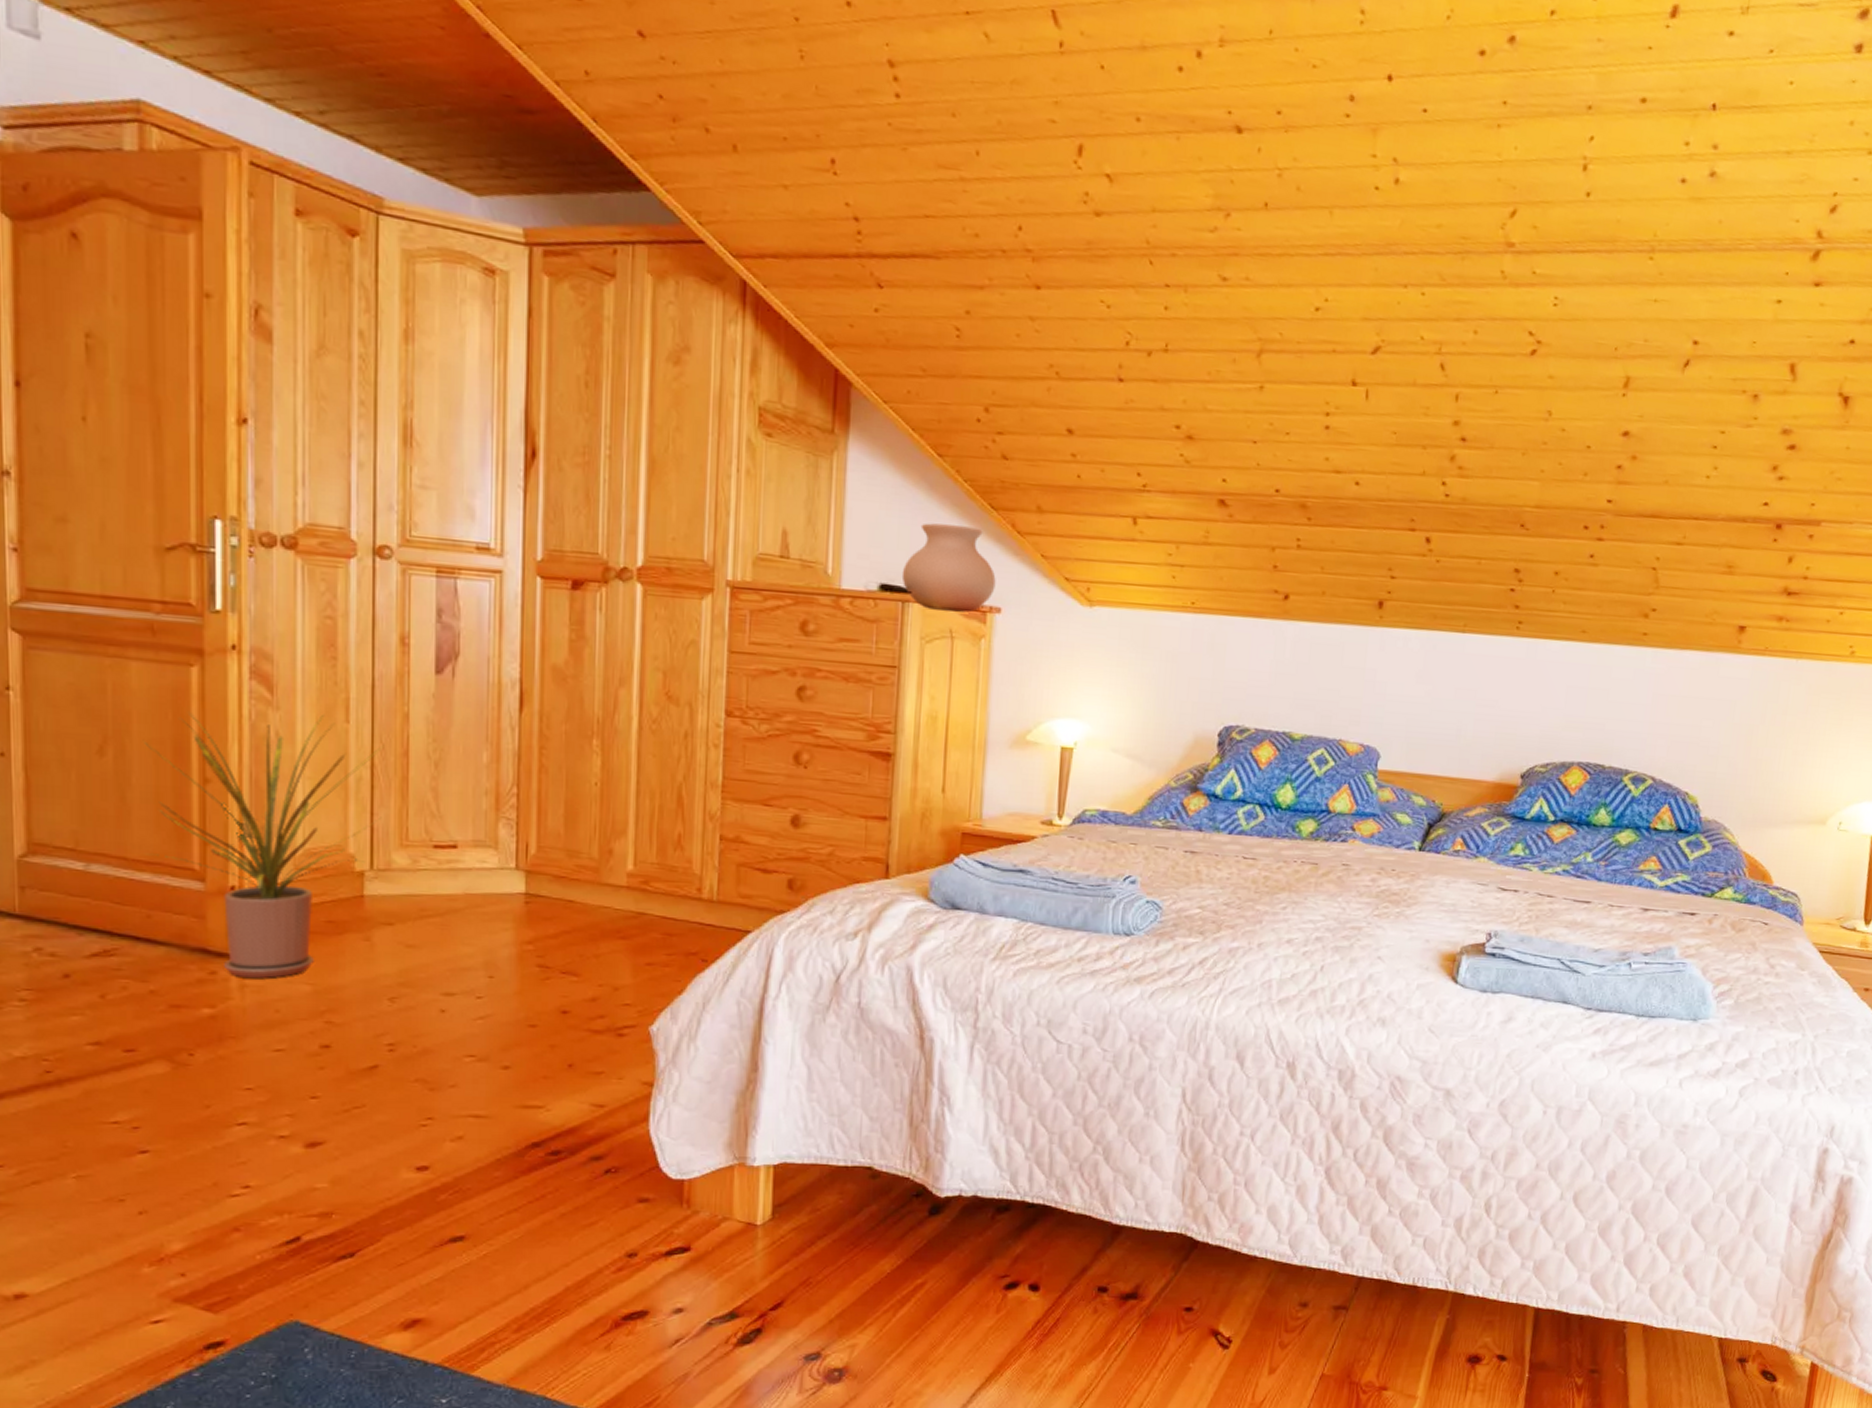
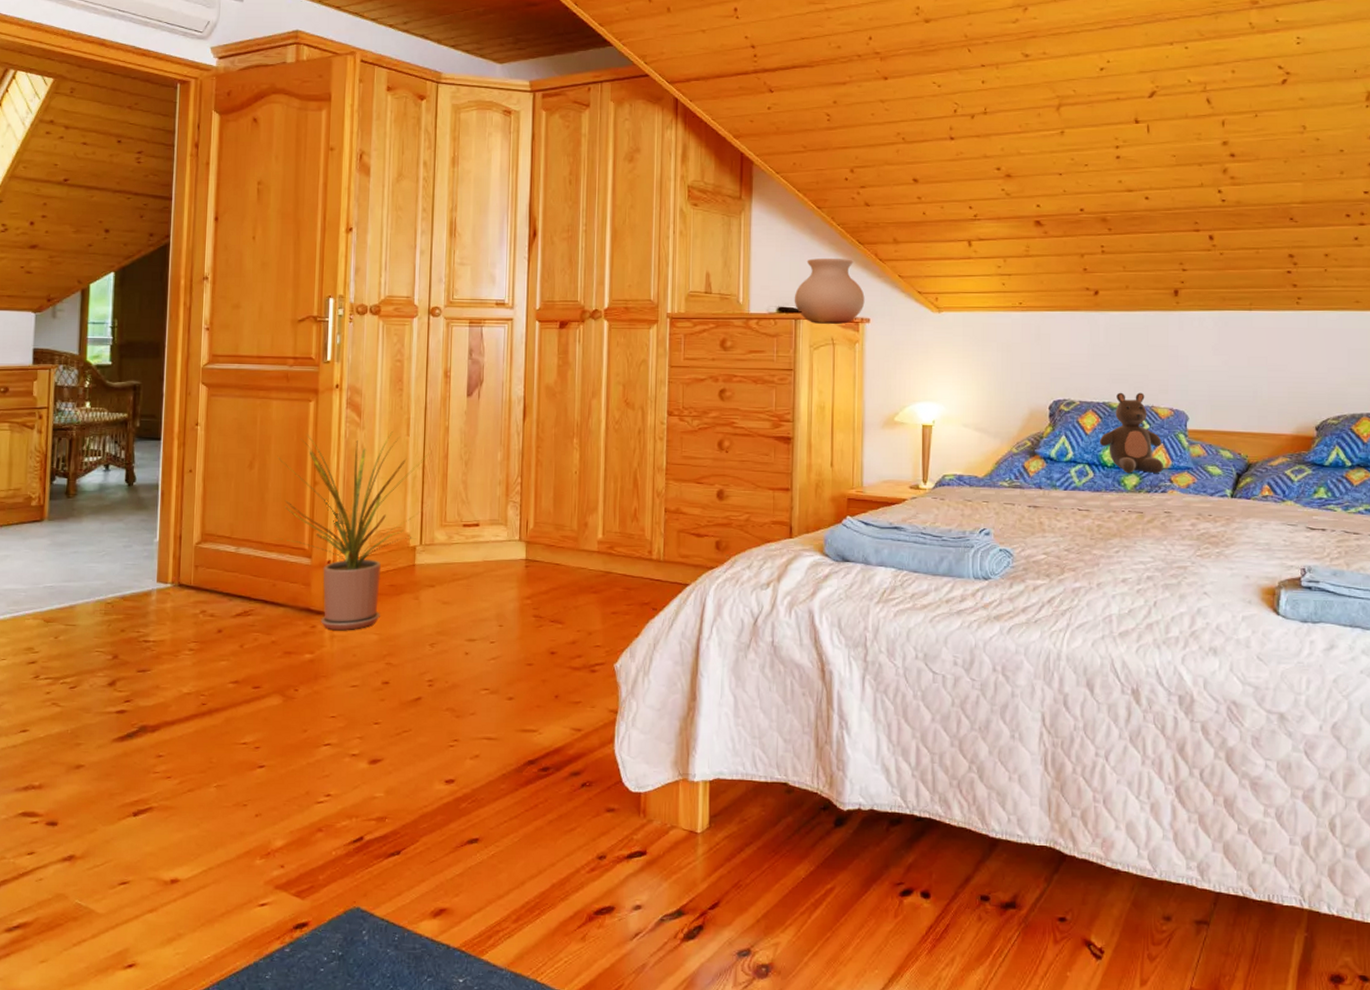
stuffed bear: none [1274,721,1347,819] -> present [1099,392,1164,474]

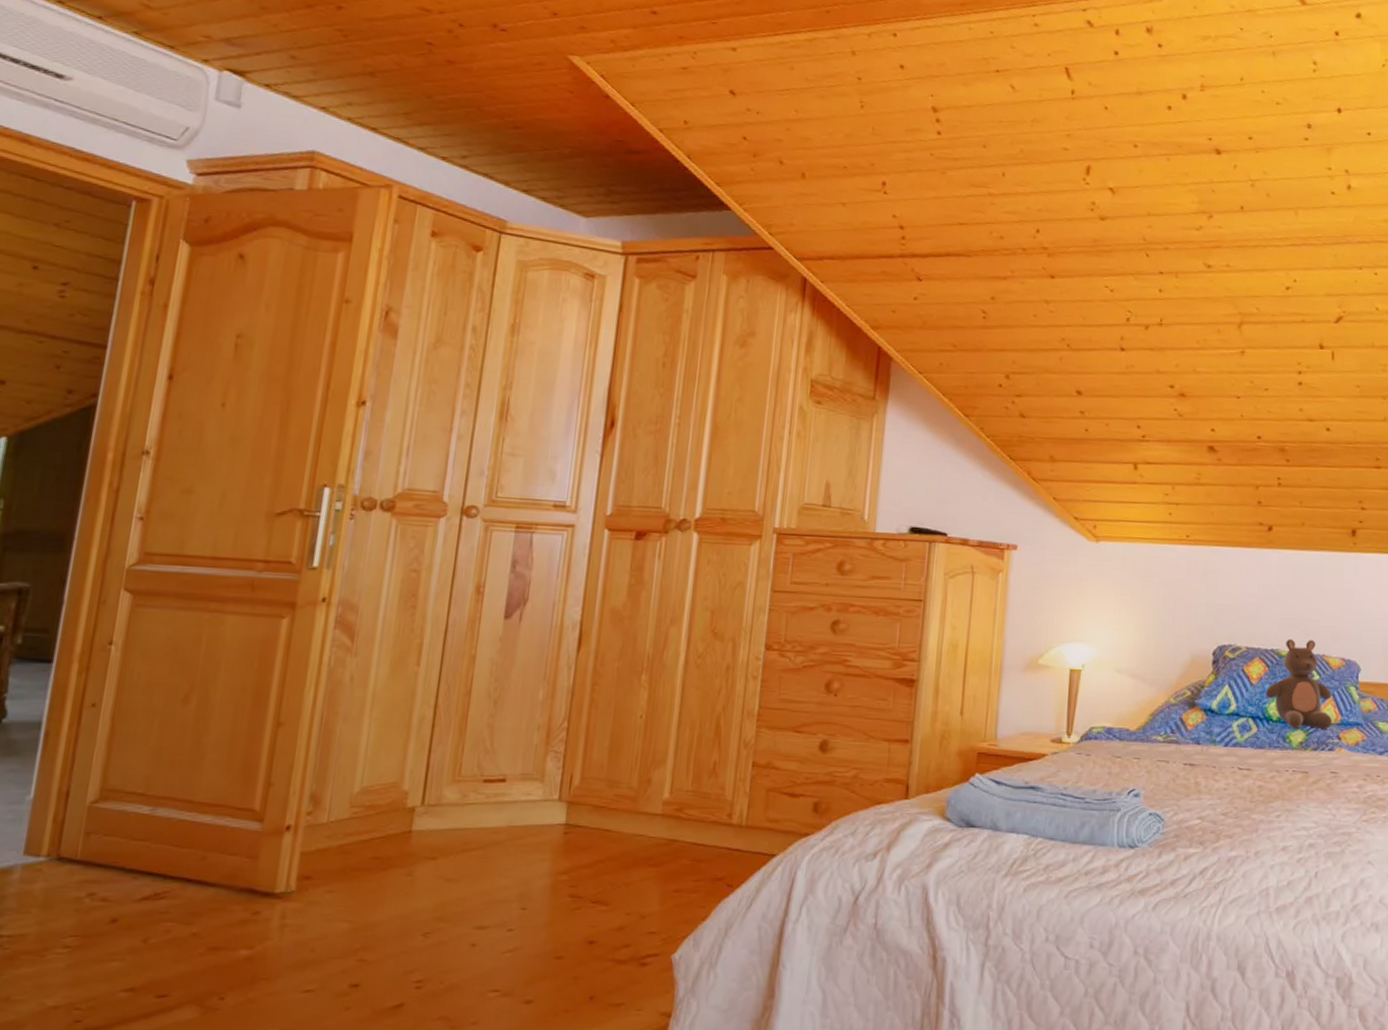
house plant: present [278,431,432,630] -> none [217,660,449,917]
vase: present [794,258,865,325] -> none [929,473,1013,551]

